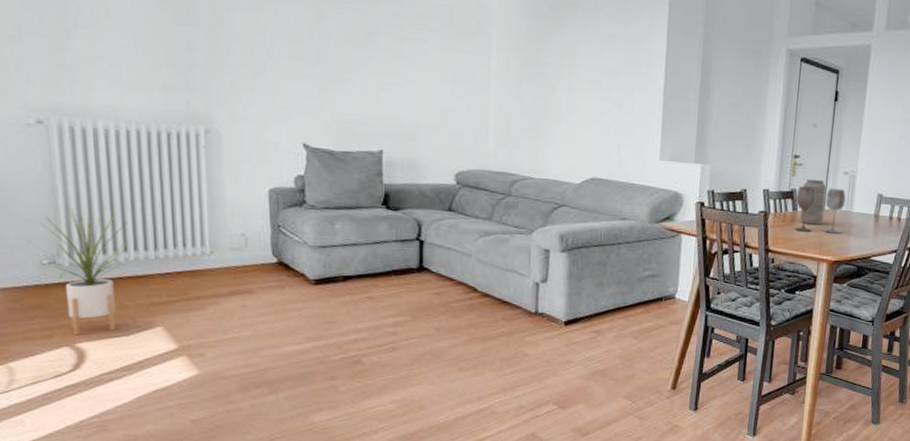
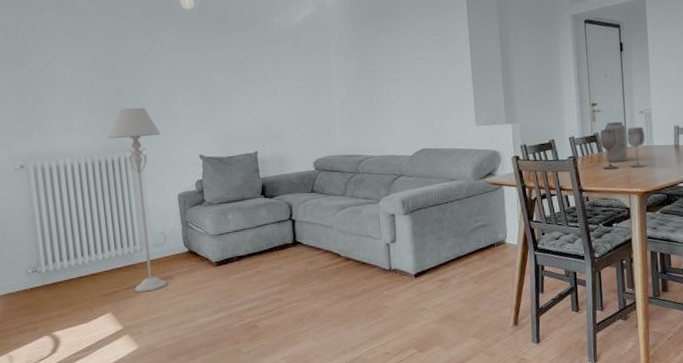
house plant: present [29,208,138,335] -> none [19,226,91,326]
floor lamp: none [174,67,250,306] -> present [108,107,167,293]

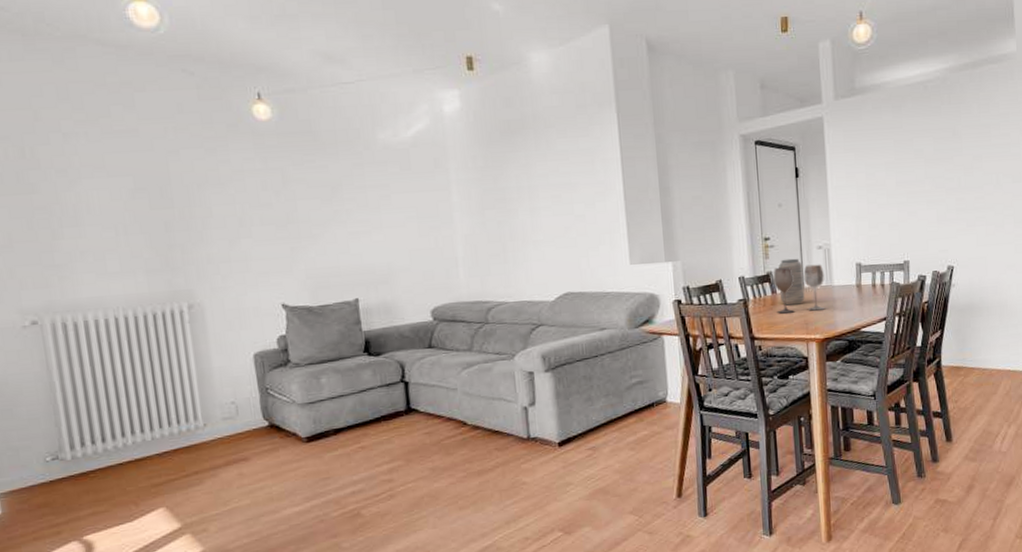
floor lamp: present [108,107,167,293] -> none [156,245,241,480]

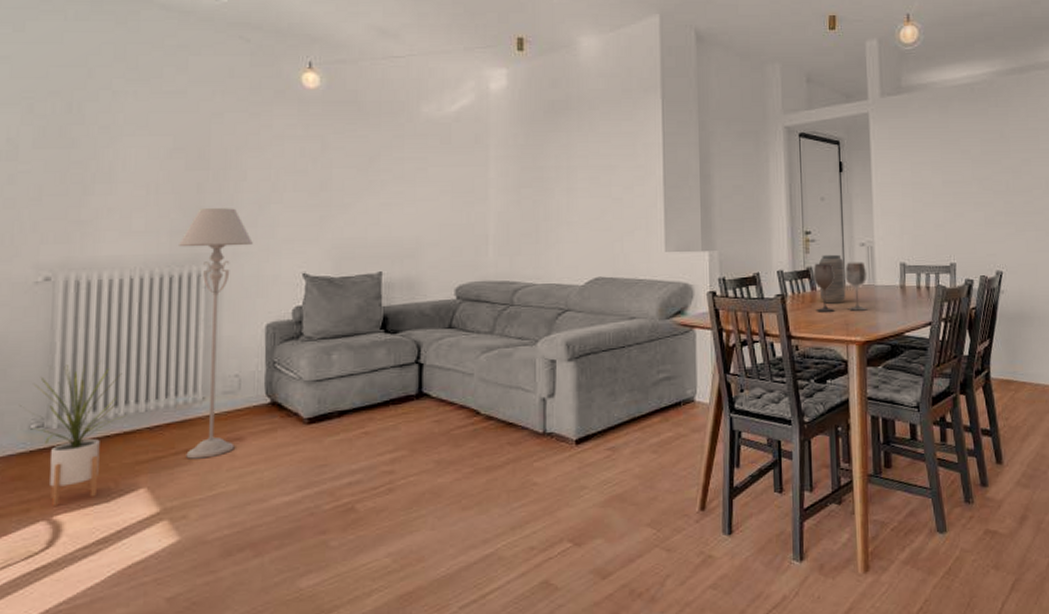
house plant: none [32,398,136,528] -> present [20,363,127,506]
floor lamp: none [156,245,241,480] -> present [179,208,253,459]

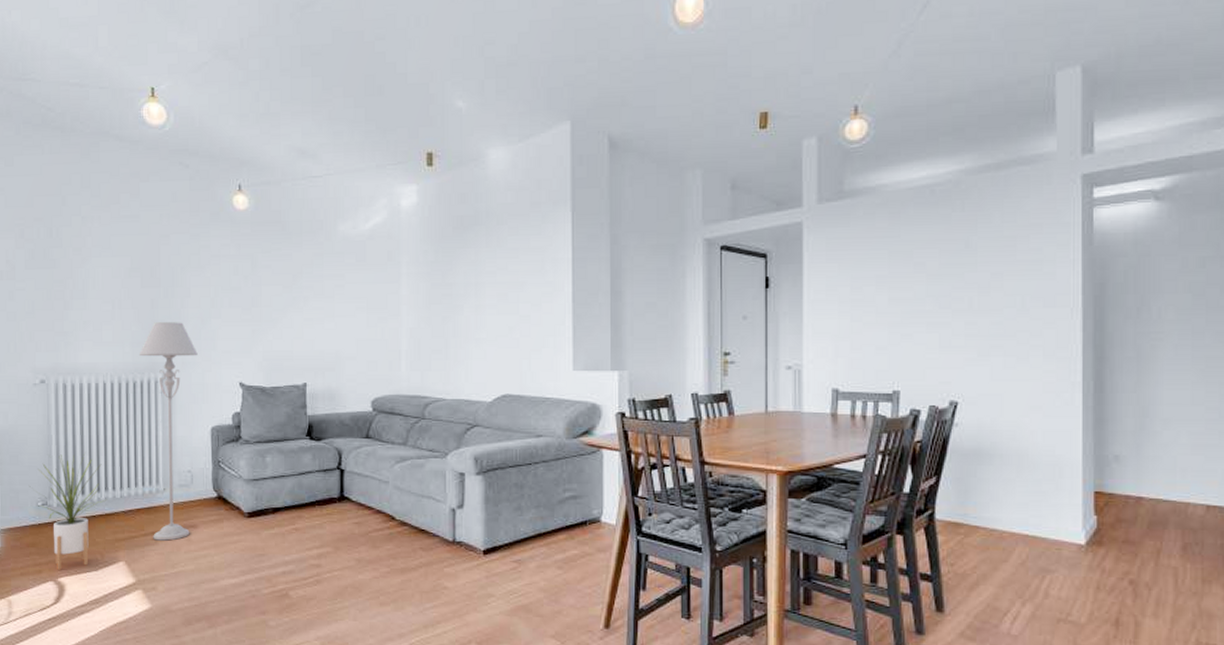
wineglass: present [813,262,868,312] -> none [731,386,793,439]
vase: present [819,254,846,305] -> none [739,377,767,431]

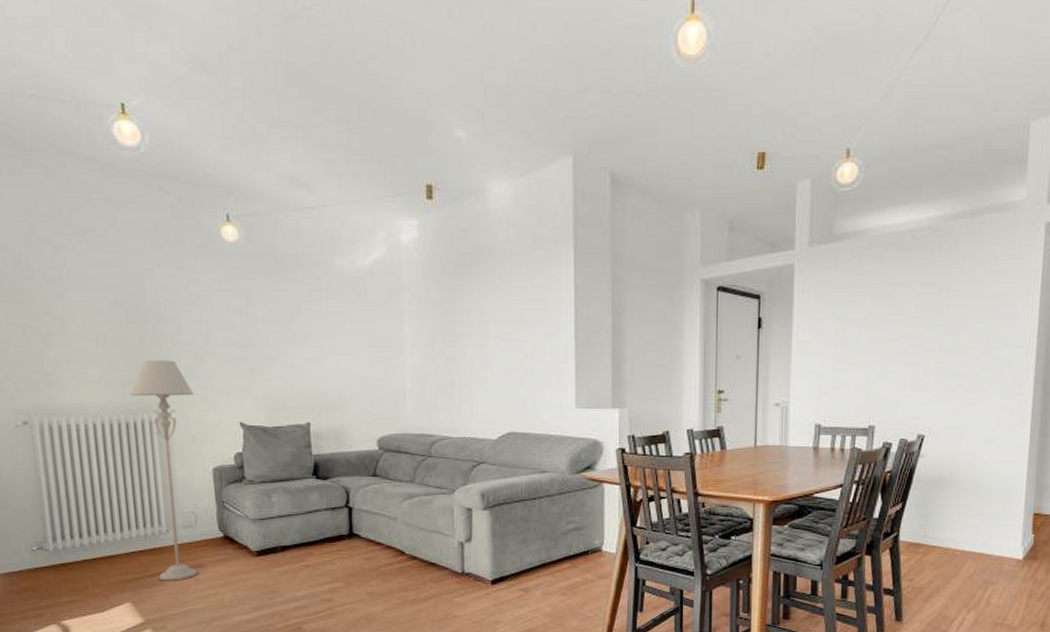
house plant: present [29,454,107,570] -> none [21,497,108,613]

